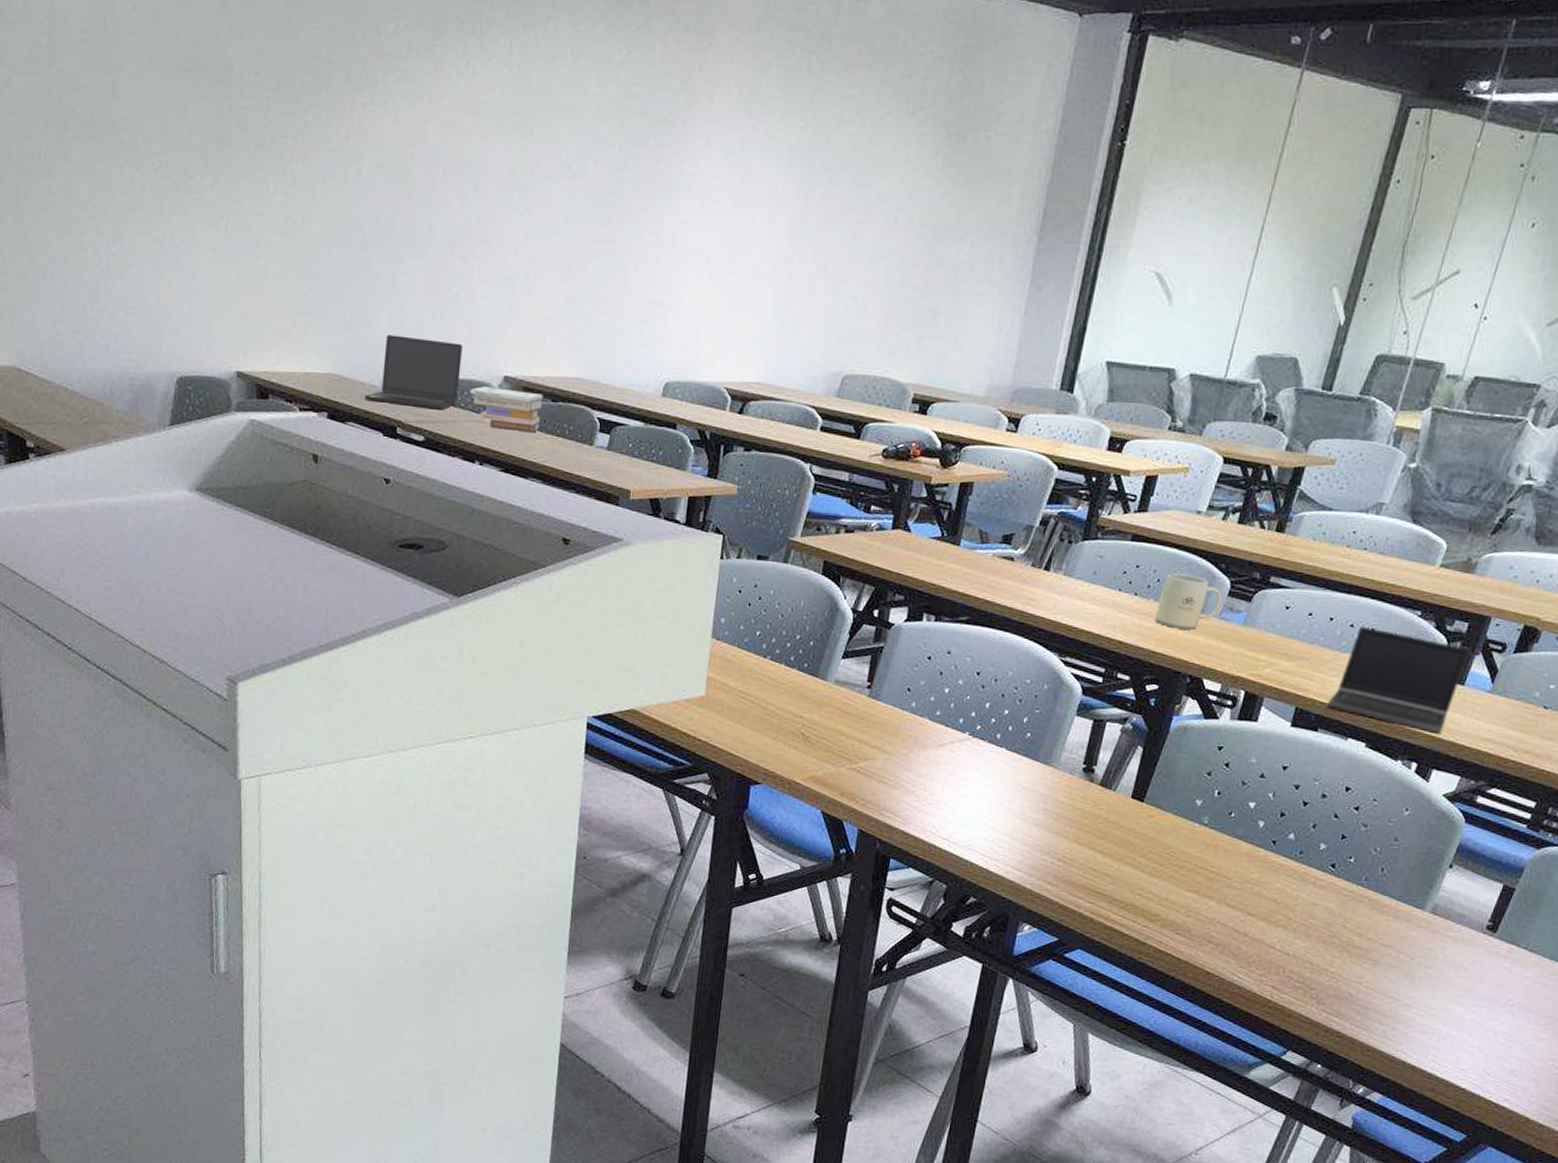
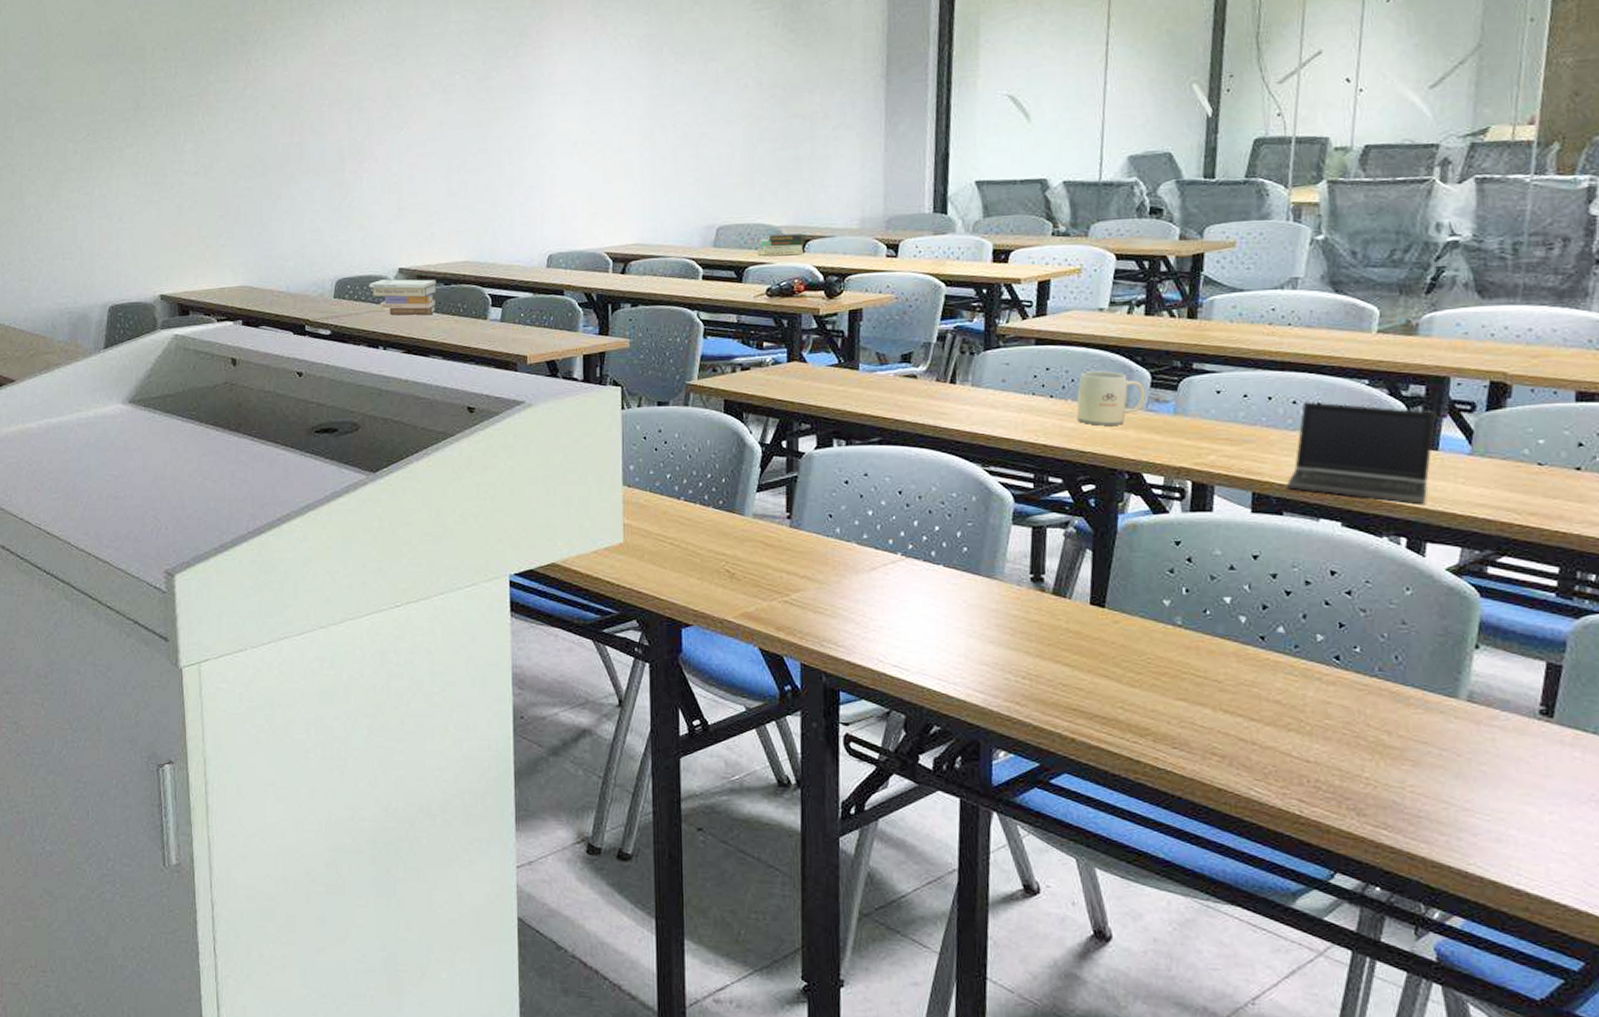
laptop: present [364,335,463,410] -> none [274,245,359,306]
books: none [878,390,930,418] -> present [756,232,806,256]

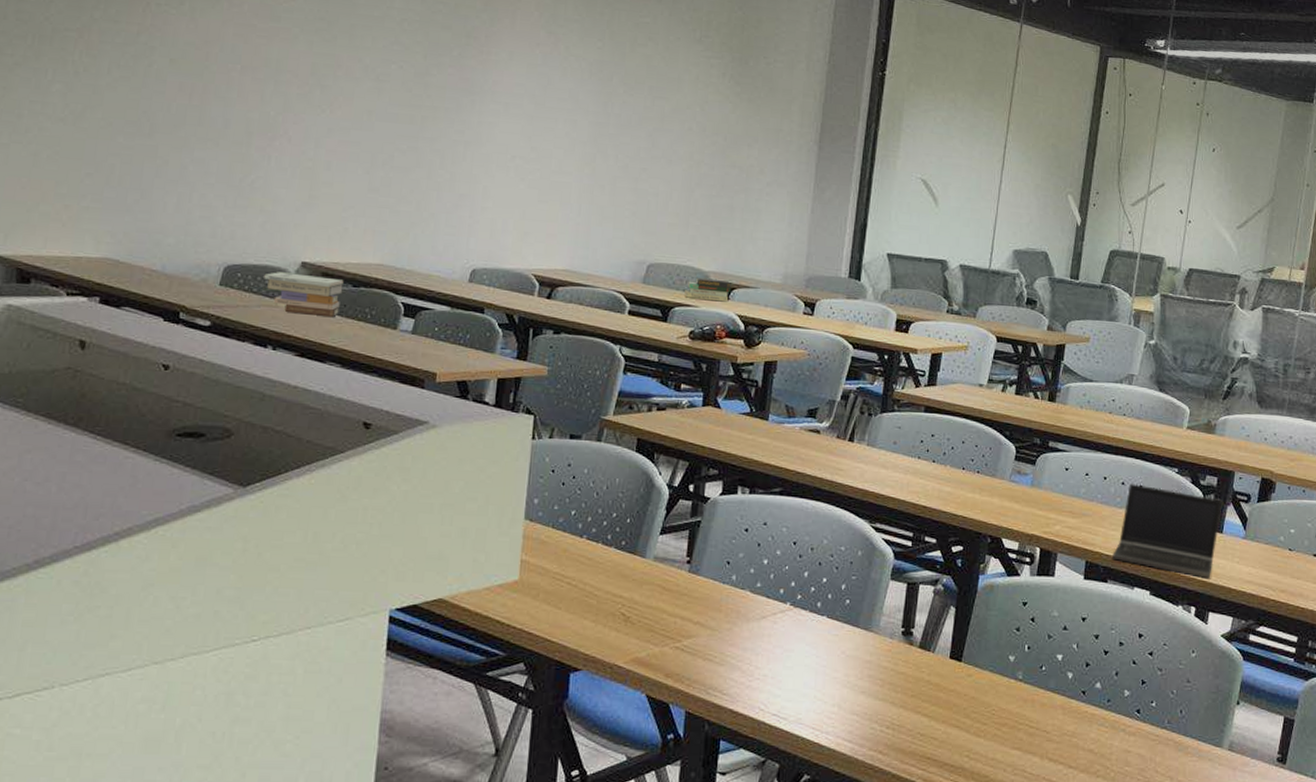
mug: present [1076,371,1146,426] -> none [953,440,1010,493]

